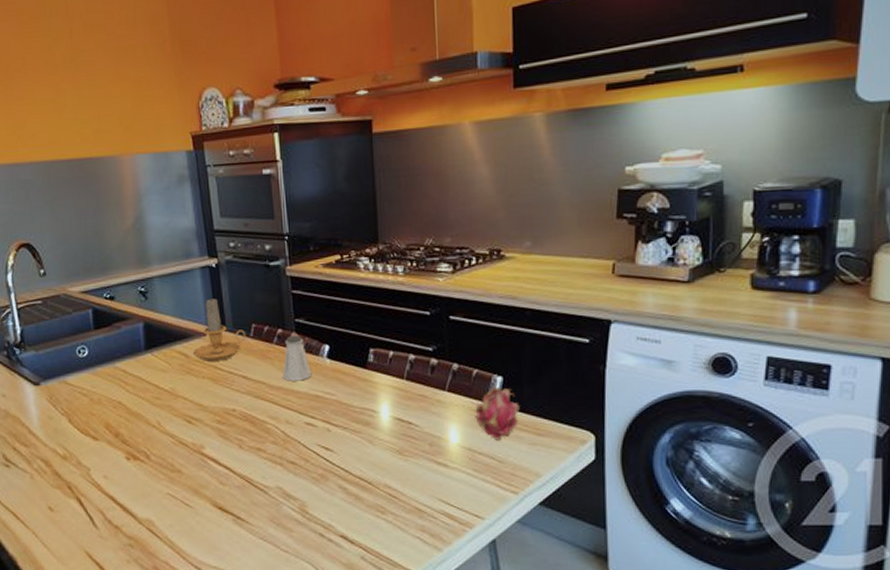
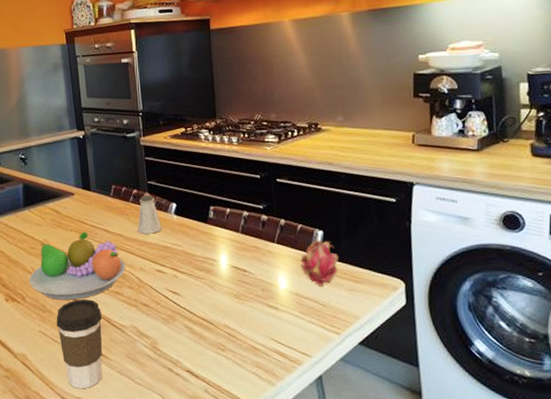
fruit bowl: none [153,379,269,459] -> present [29,232,126,301]
coffee cup: none [187,457,242,558] -> present [56,299,102,389]
candle: present [192,297,246,361] -> none [62,163,107,217]

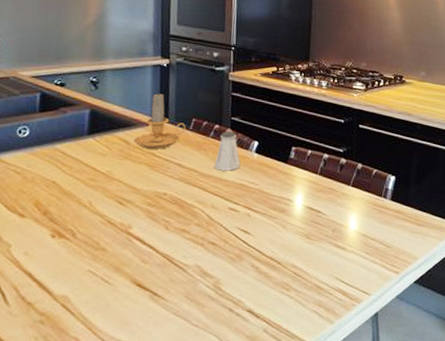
fruit bowl: present [29,232,126,301] -> none [83,165,197,238]
coffee cup: present [56,299,102,389] -> none [109,237,163,333]
candle: none [62,163,107,217] -> present [133,92,186,149]
fruit: present [300,235,339,287] -> none [371,180,406,229]

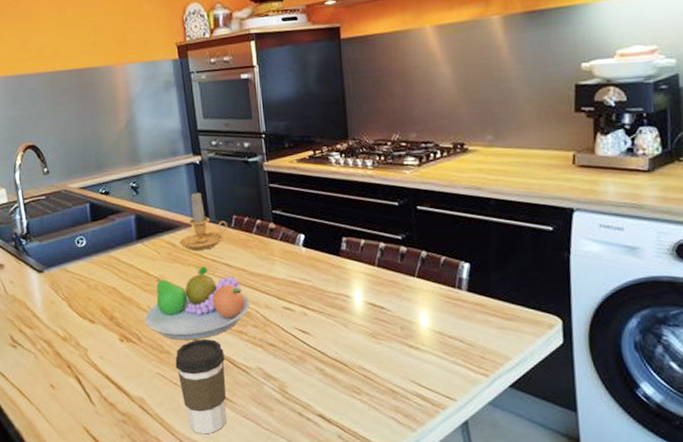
fruit bowl: none [83,165,197,238] -> present [144,266,250,341]
coffee cup: none [109,237,163,333] -> present [175,339,226,435]
saltshaker: present [214,132,241,171] -> none [262,226,289,268]

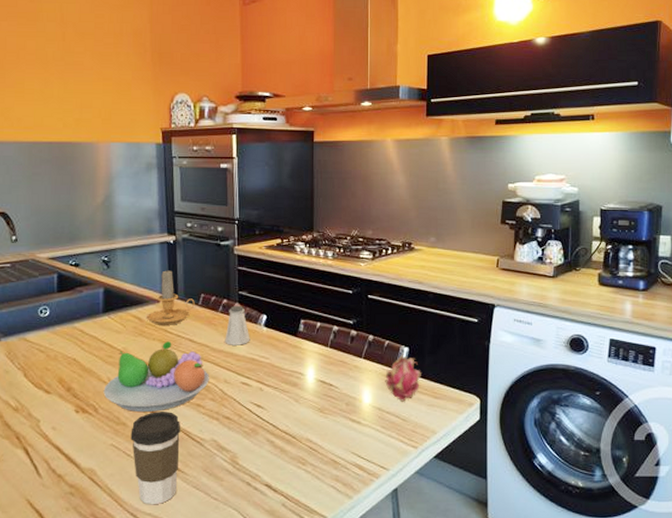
saltshaker: none [262,226,289,268] -> present [225,306,250,345]
fruit: none [444,268,487,325] -> present [385,352,421,402]

